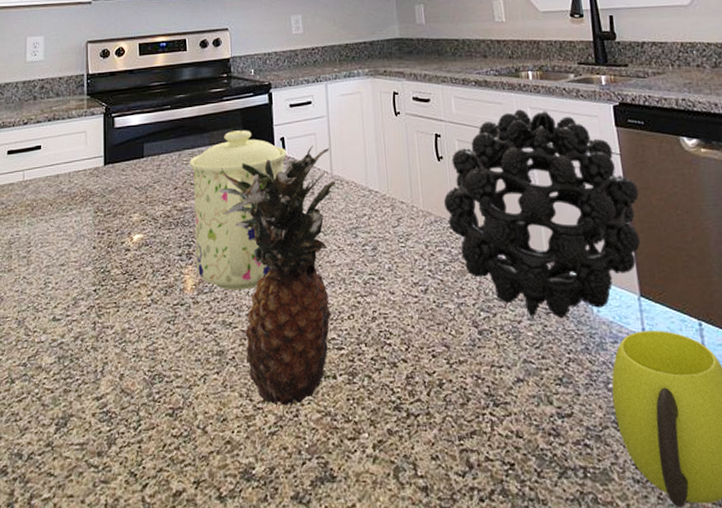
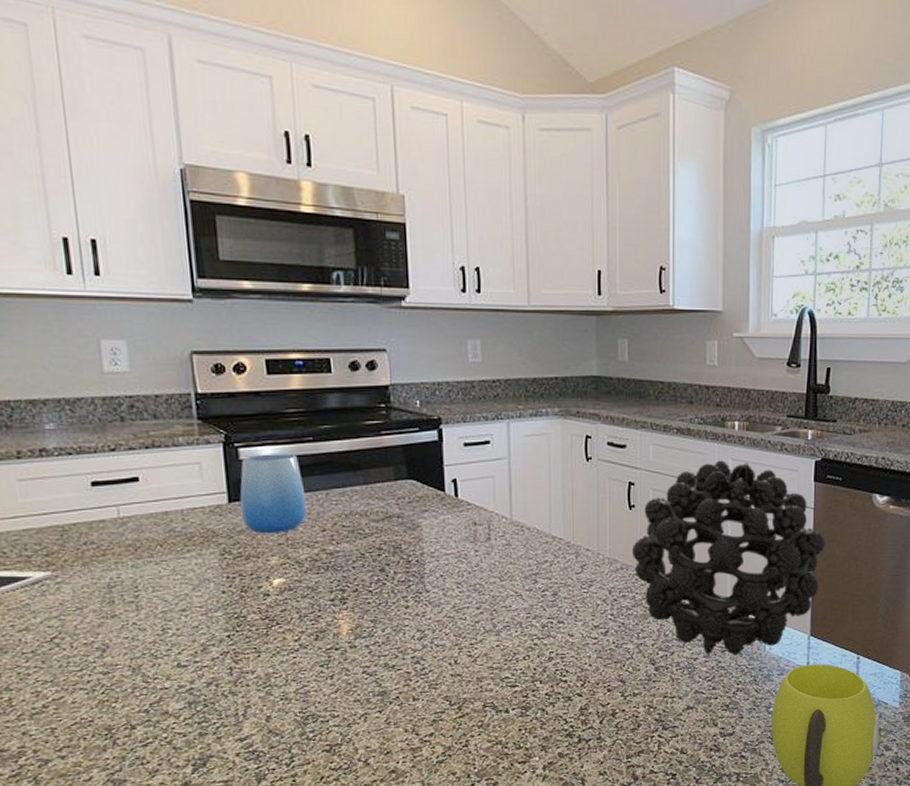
cup: none [113,121,163,192] -> present [240,454,307,533]
mug: present [189,130,287,291] -> none [340,469,460,635]
fruit: present [218,145,336,406] -> none [377,488,515,738]

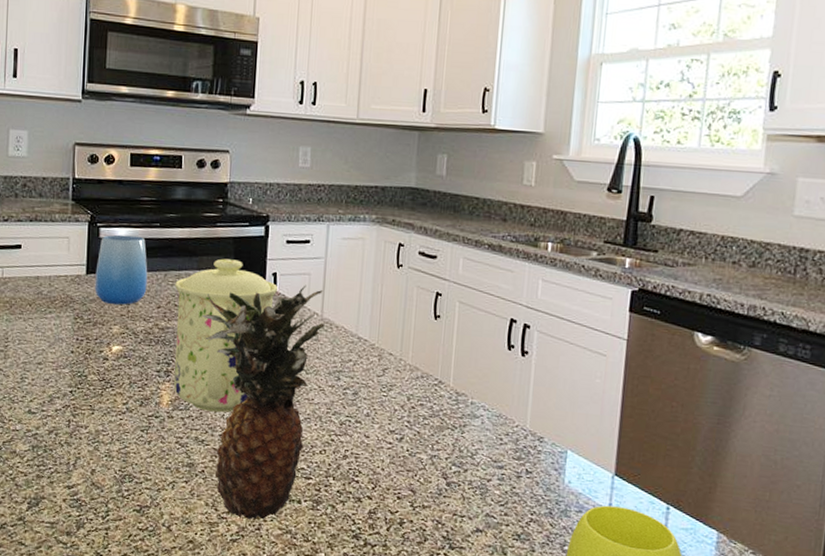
mug: none [340,469,460,635] -> present [173,258,278,413]
fruit: none [377,488,515,738] -> present [203,285,325,520]
decorative ball: present [631,460,825,655] -> none [433,280,638,483]

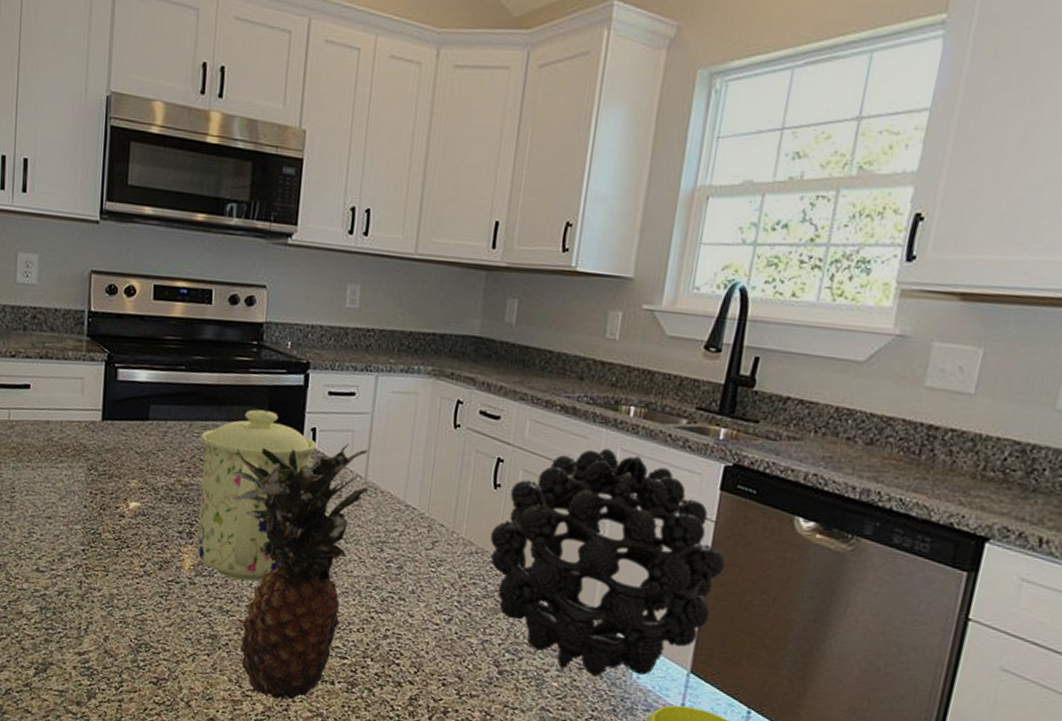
cup: present [94,234,148,305] -> none [111,377,171,457]
decorative ball: none [433,280,638,483] -> present [490,448,725,677]

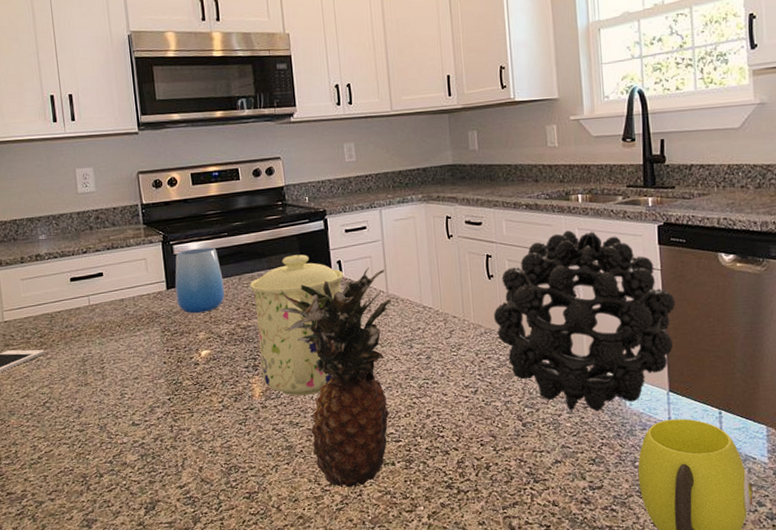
cup: none [111,377,171,457] -> present [175,247,225,313]

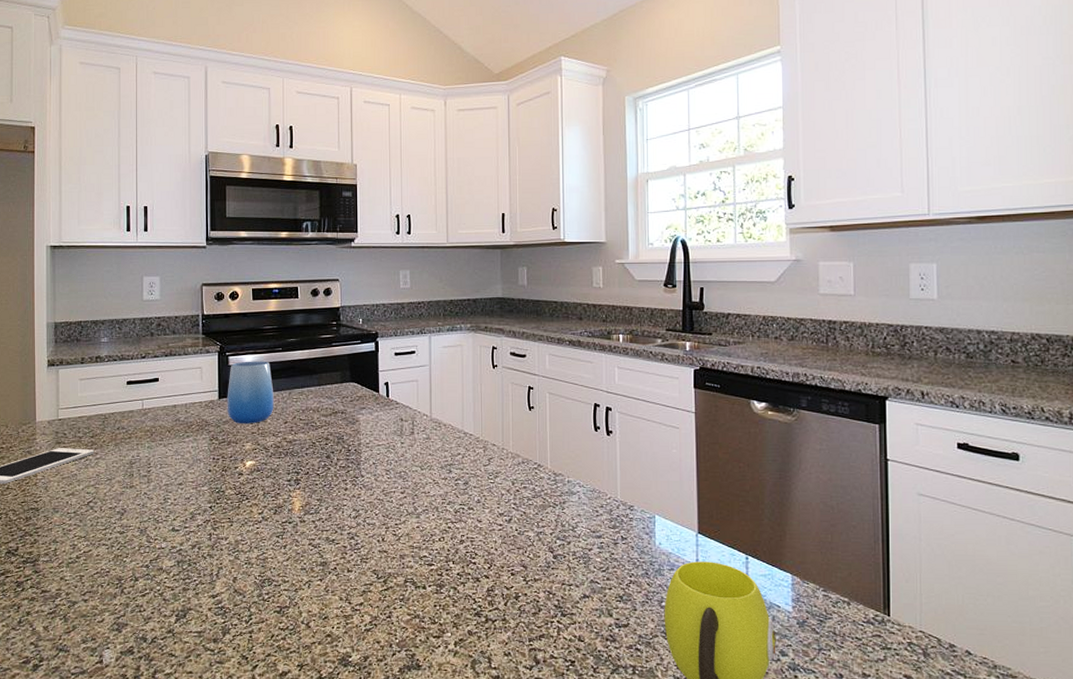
mug: present [250,254,344,396] -> none [299,374,391,513]
fruit: present [279,267,391,488] -> none [325,390,434,609]
decorative ball: present [493,230,676,411] -> none [531,368,708,548]

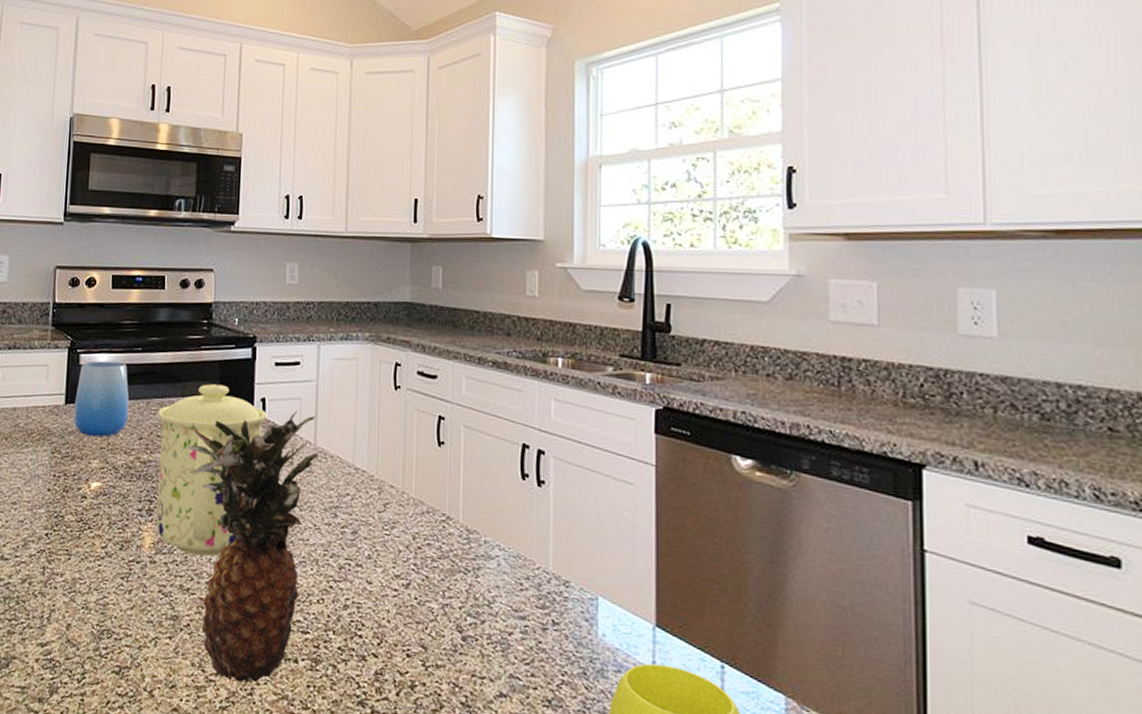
mug: none [299,374,391,513] -> present [156,384,268,557]
fruit: none [325,390,434,609] -> present [187,410,319,683]

